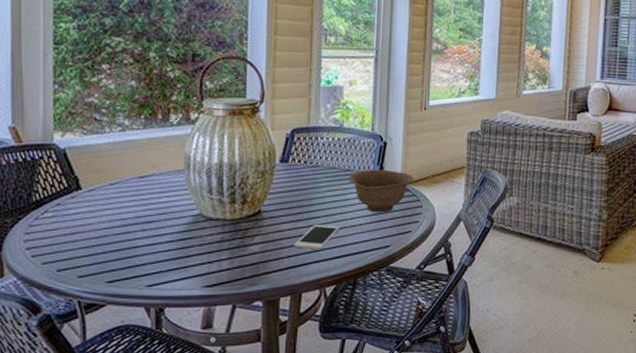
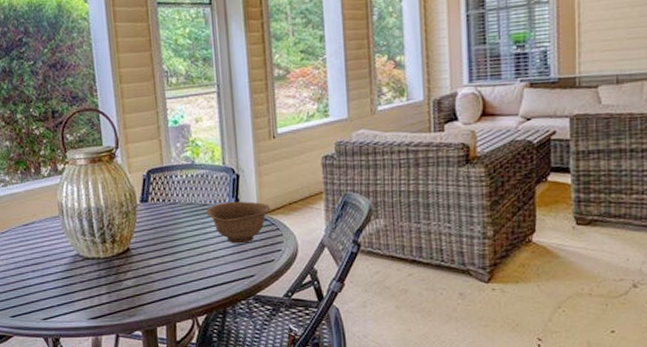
cell phone: present [294,224,341,250] -> none [163,257,205,282]

